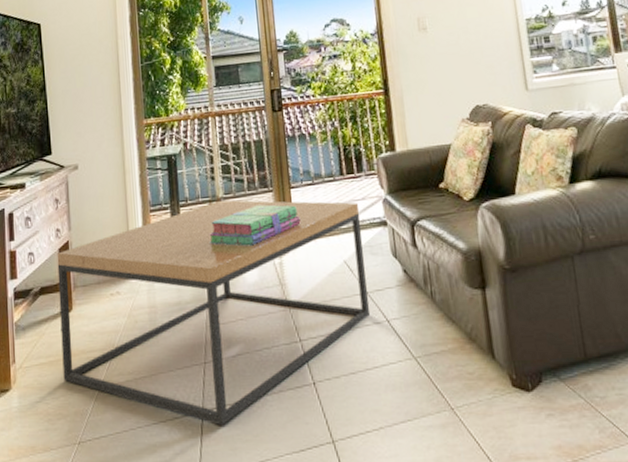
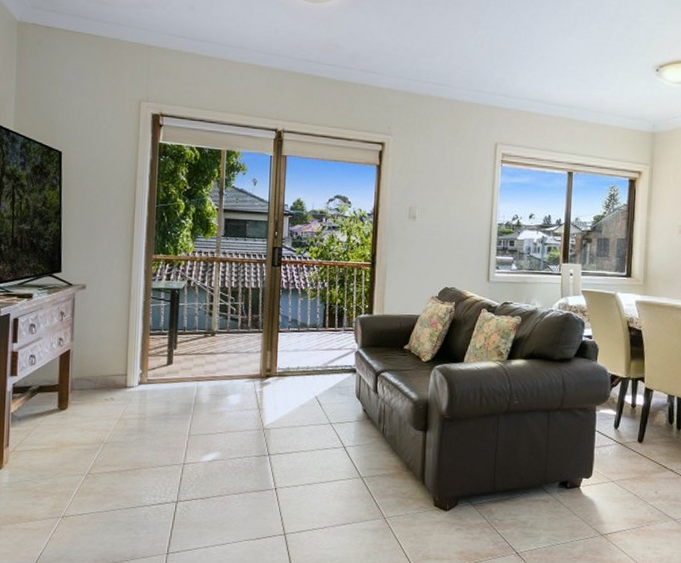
coffee table: present [57,200,371,426] -> none [53,333,335,515]
stack of books: present [209,204,301,247] -> none [201,342,284,375]

